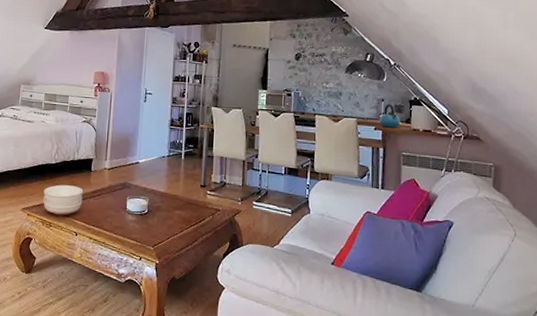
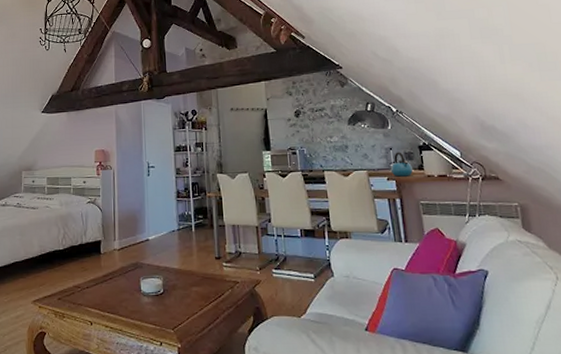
bowl: present [43,185,83,216] -> none [54,271,95,305]

